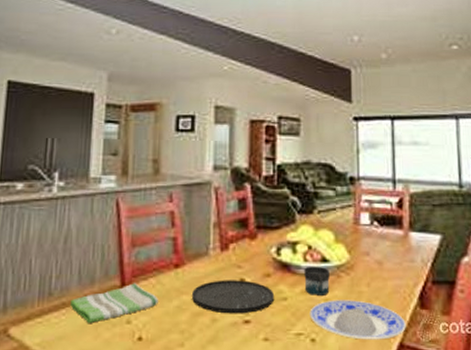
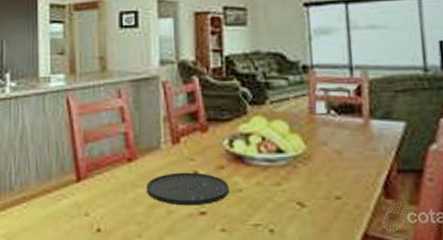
dish towel: present [70,283,158,323] -> none [30,177,114,215]
mug: present [304,266,330,295] -> none [259,157,287,186]
plate: present [310,300,406,340] -> none [266,190,370,230]

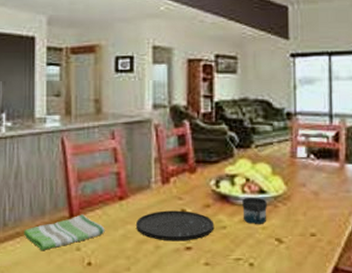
dish towel: none [30,177,114,215] -> present [24,214,105,250]
mug: none [259,157,287,186] -> present [242,197,267,224]

